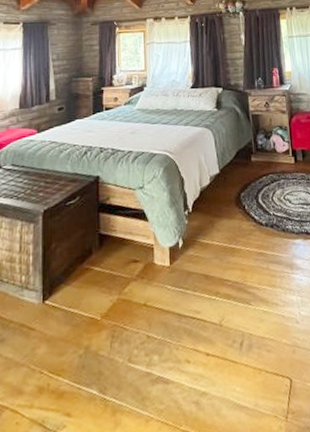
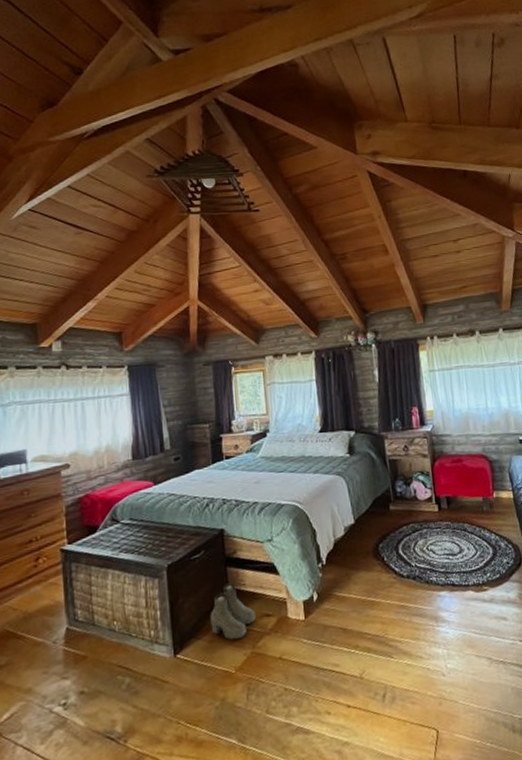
boots: none [80,228,124,286] -> present [210,583,256,641]

